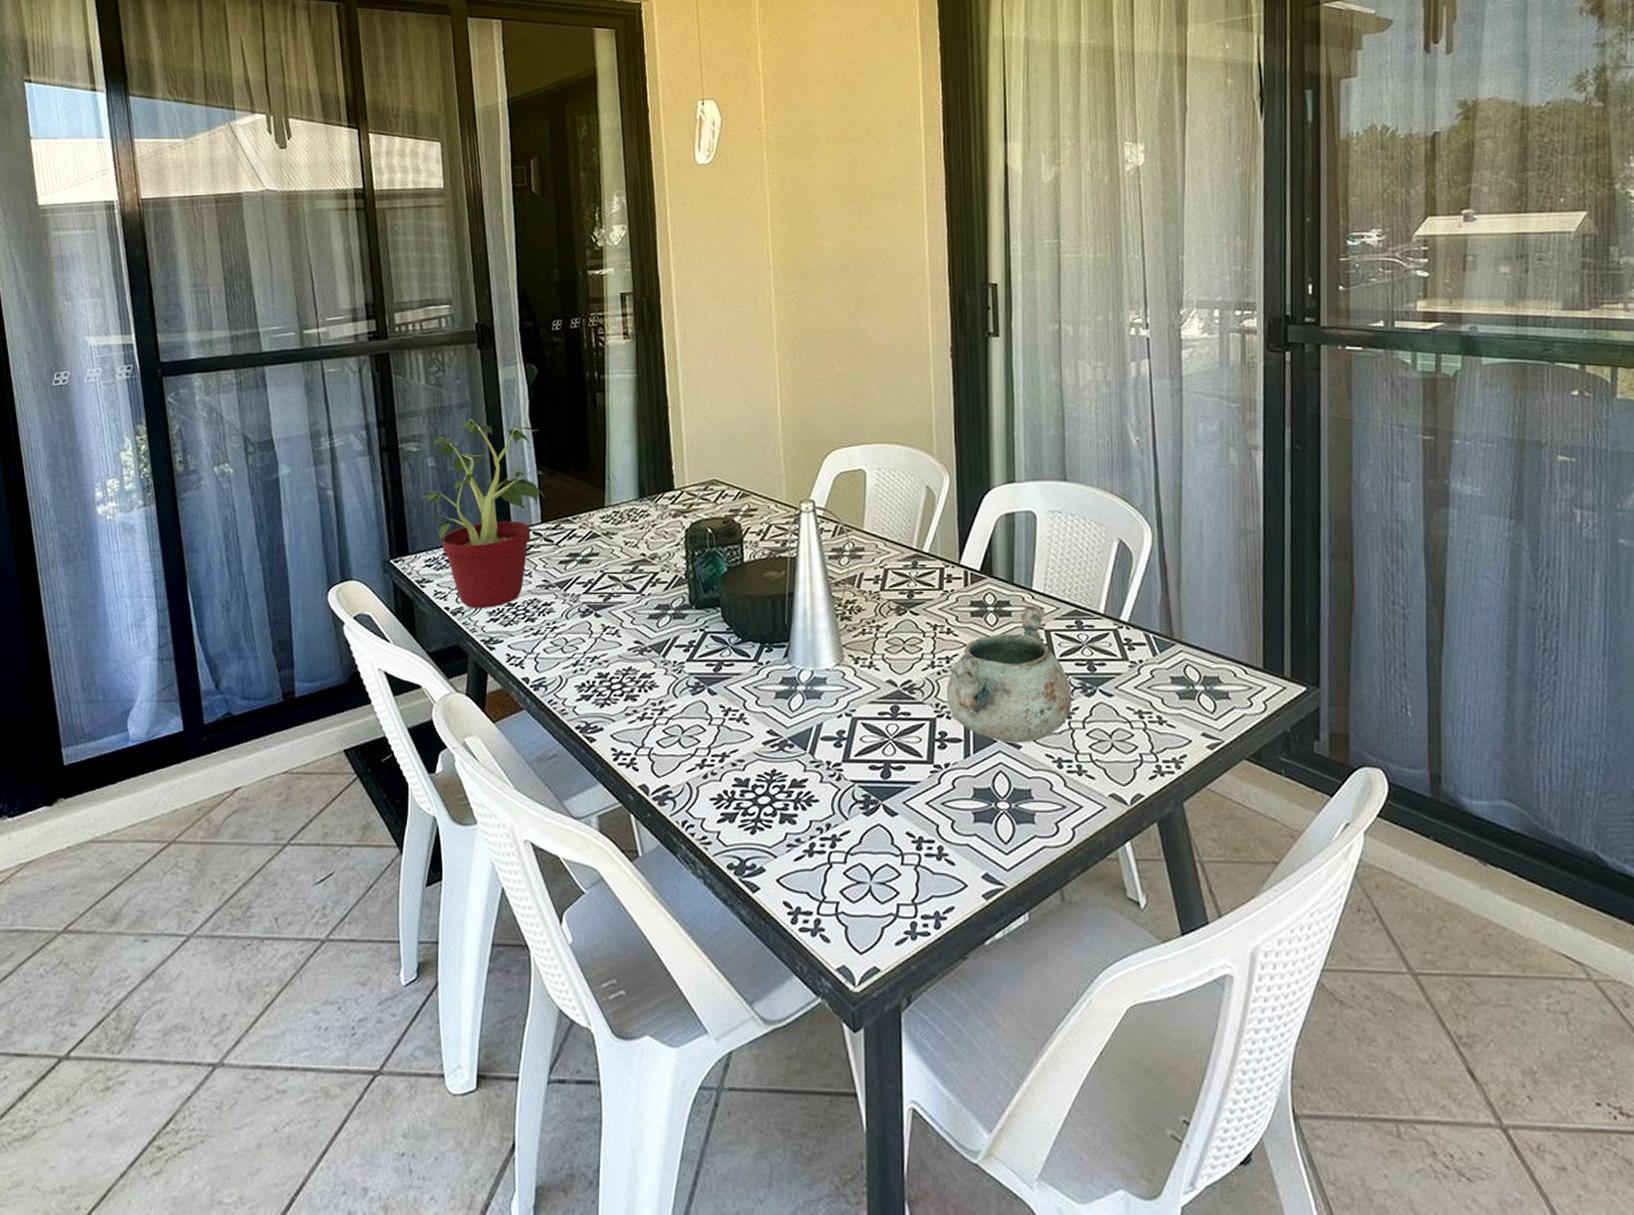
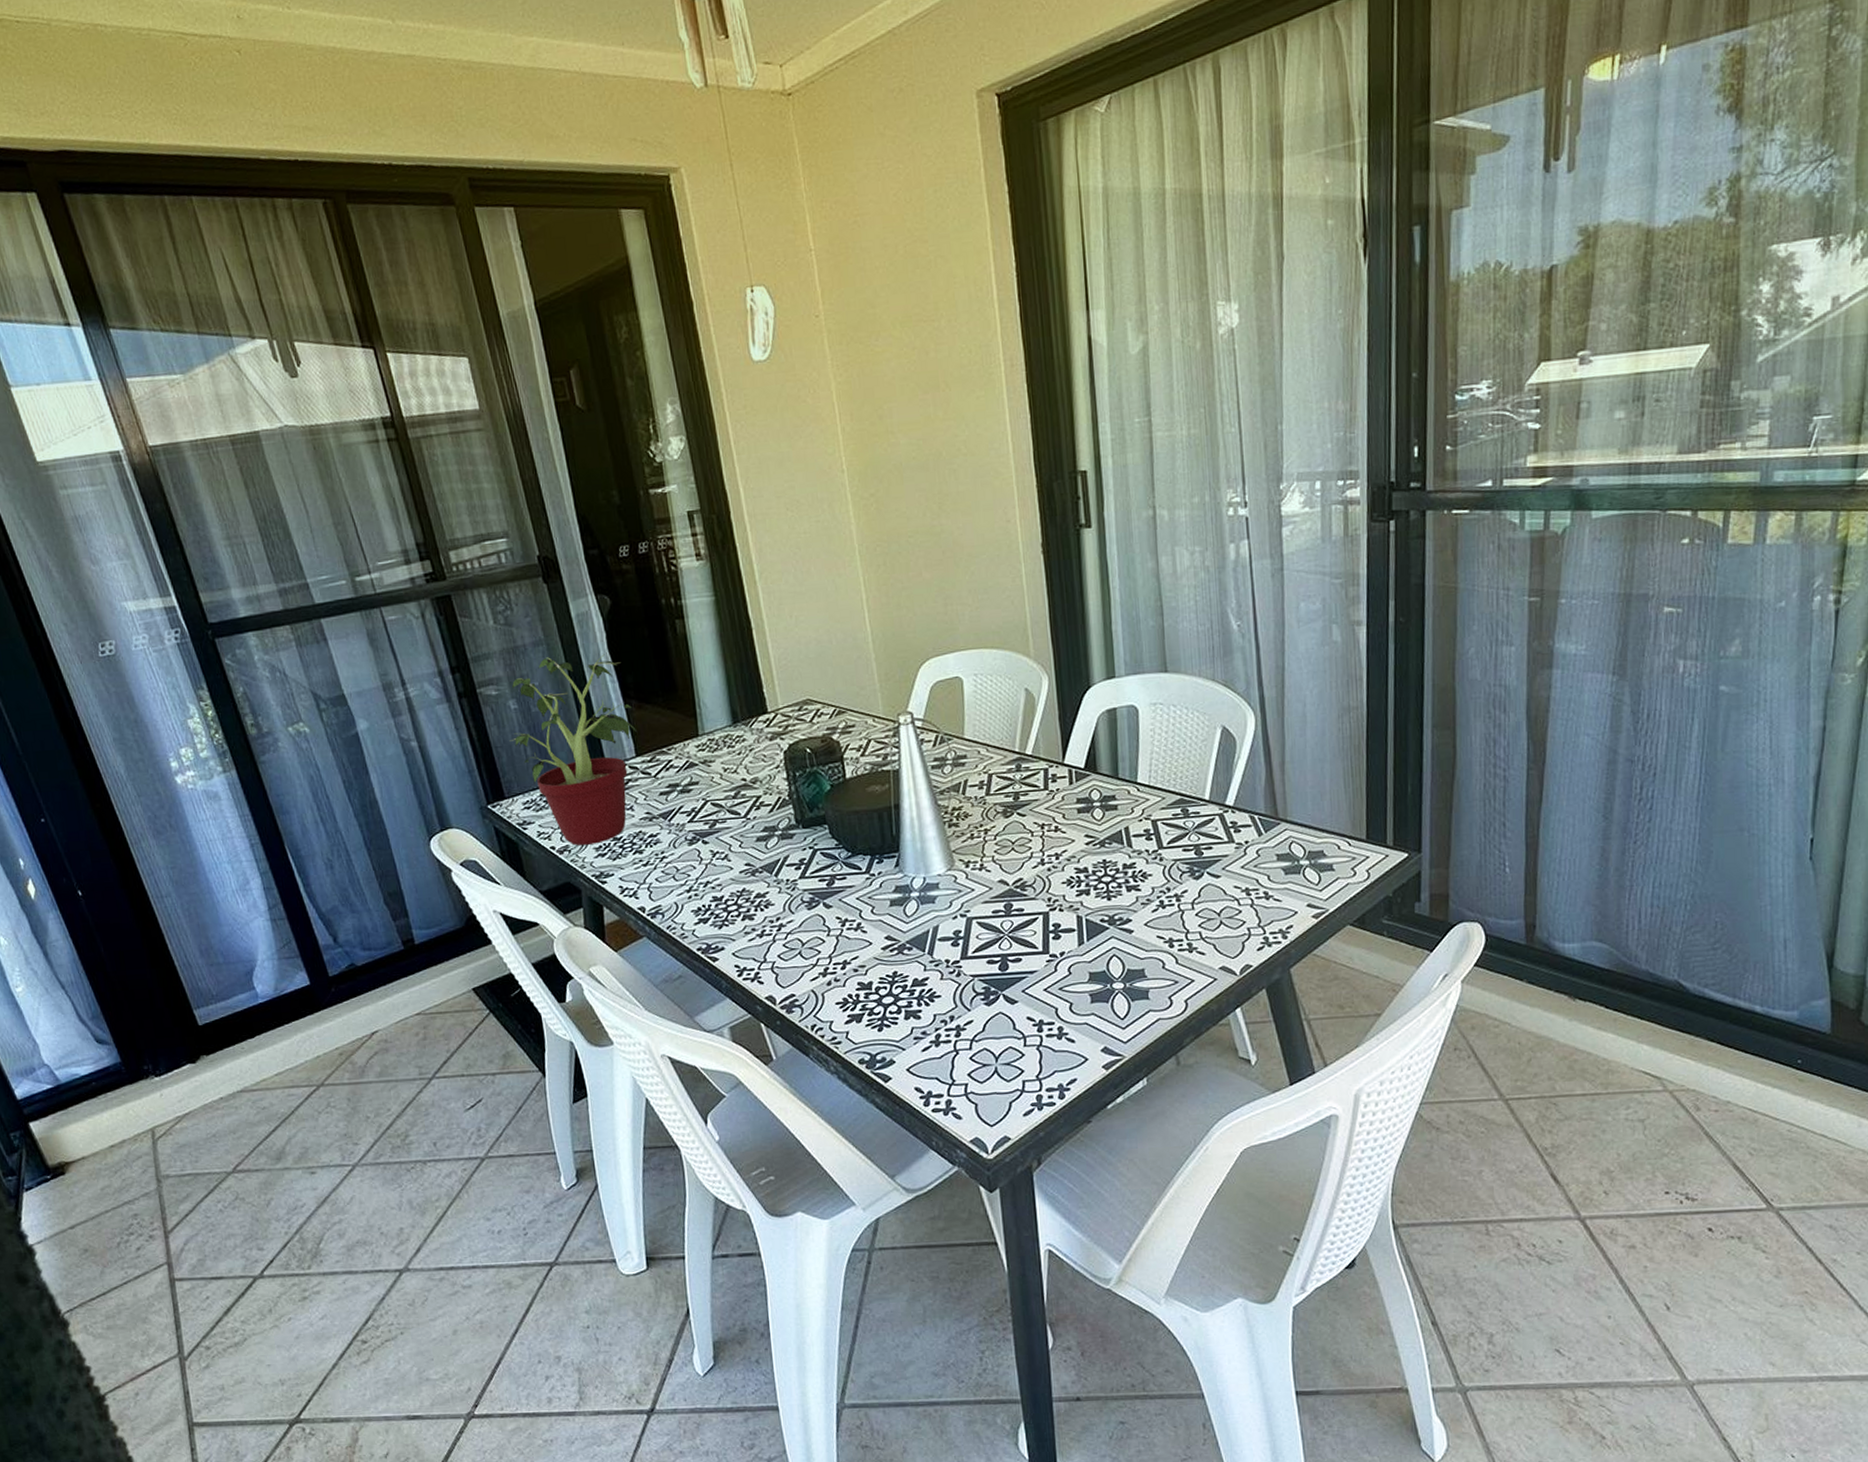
bowl: present [946,605,1072,743] -> none [1057,797,1180,929]

